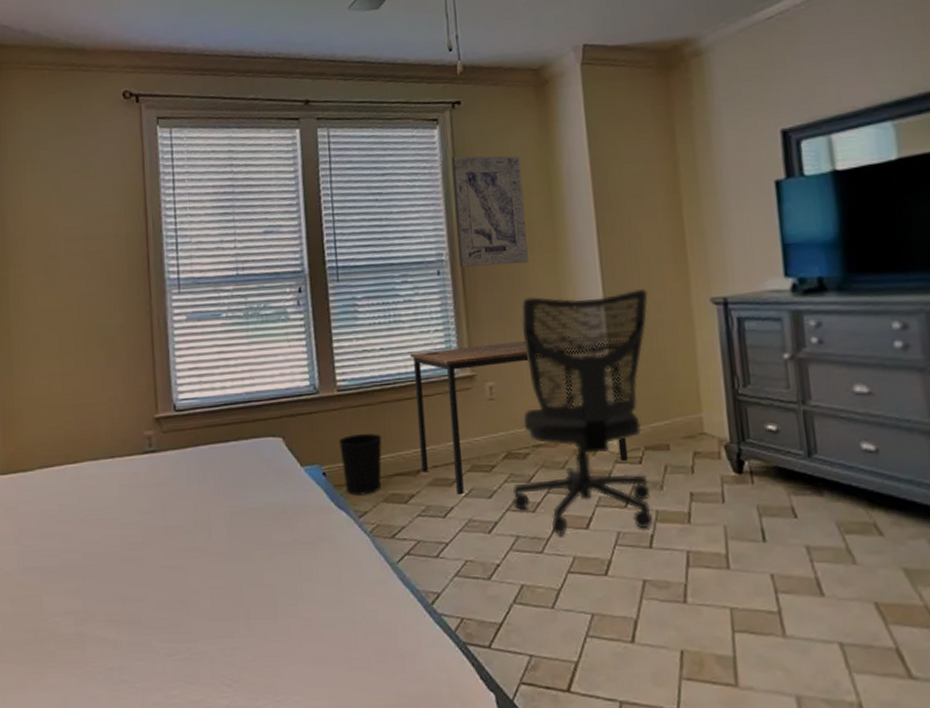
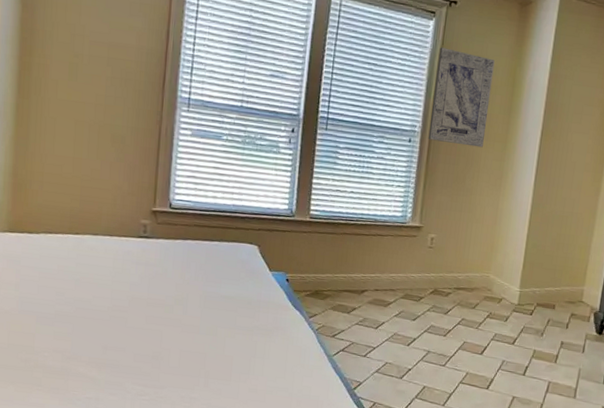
wastebasket: present [338,433,382,496] -> none [302,254,339,302]
desk: present [409,336,629,496] -> none [366,200,539,315]
office chair: present [513,288,652,535] -> none [431,175,568,361]

